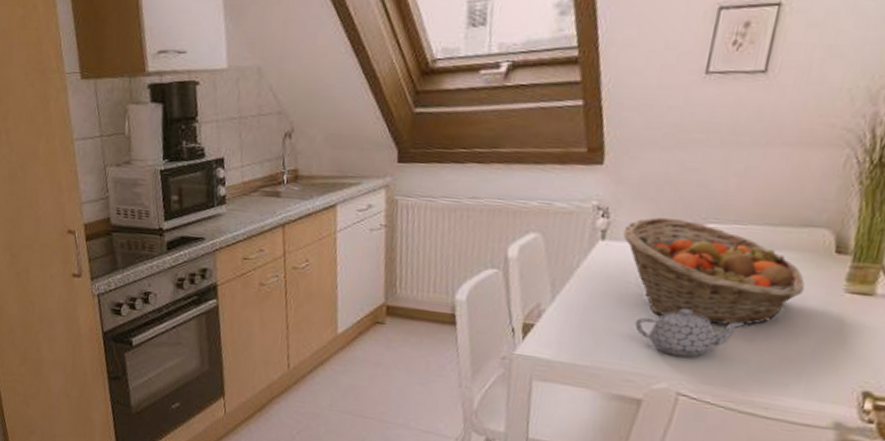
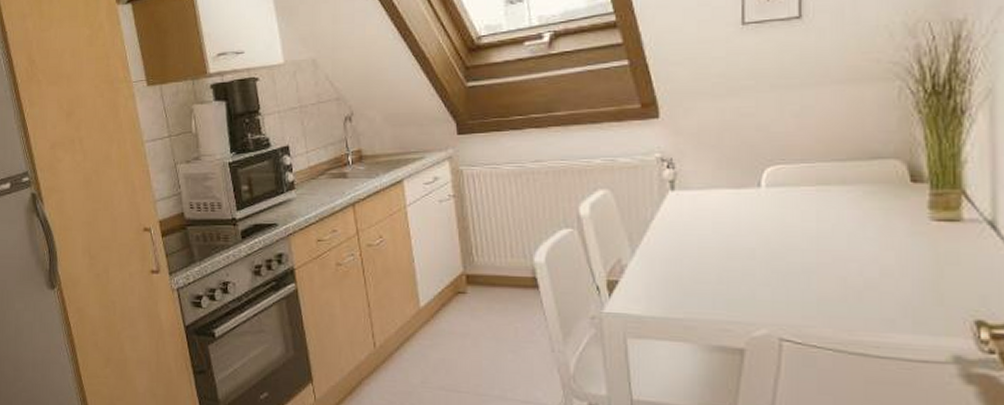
fruit basket: present [623,216,805,325] -> none [692,162,888,265]
teapot: present [634,308,744,358] -> none [721,251,834,301]

